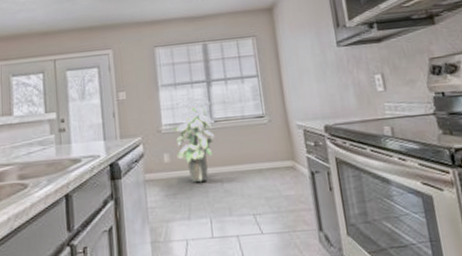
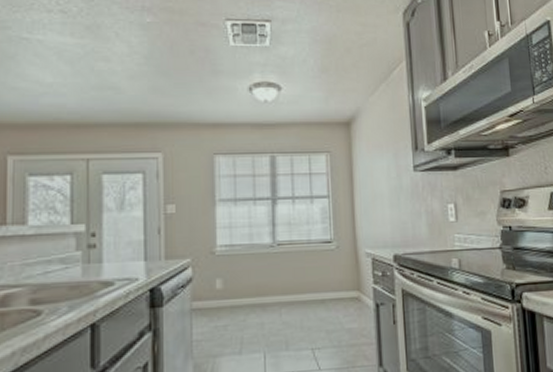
indoor plant: present [171,93,214,183] -> none [227,210,276,313]

